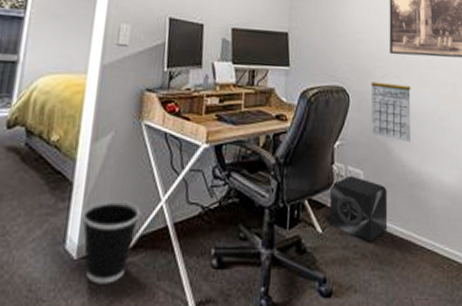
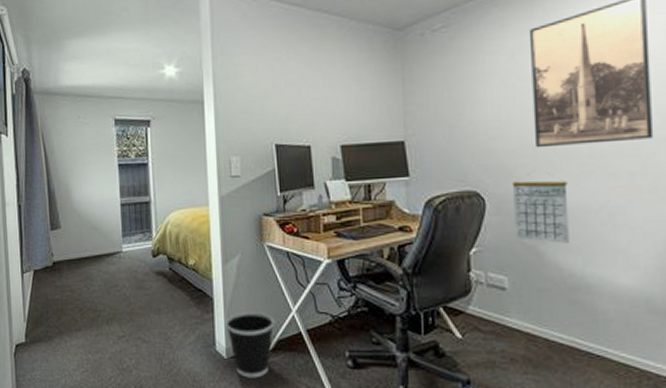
speaker: present [329,175,388,242] -> none [467,282,542,347]

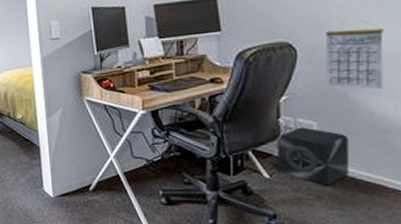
wastebasket: present [225,312,275,378] -> none [51,158,95,214]
speaker: none [467,282,542,347] -> present [276,127,350,186]

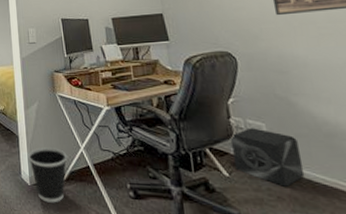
wastebasket: none [51,158,95,214] -> present [28,147,67,203]
calendar: present [325,21,384,89] -> none [258,36,319,95]

